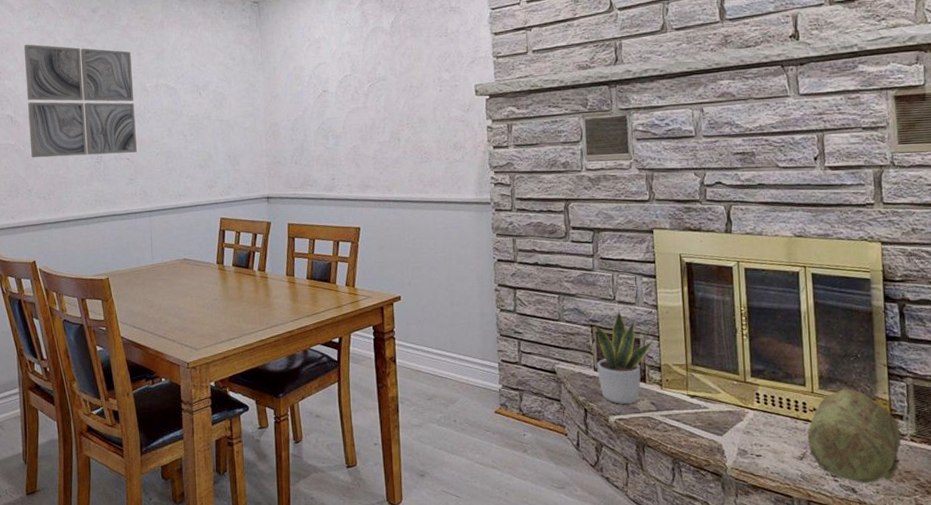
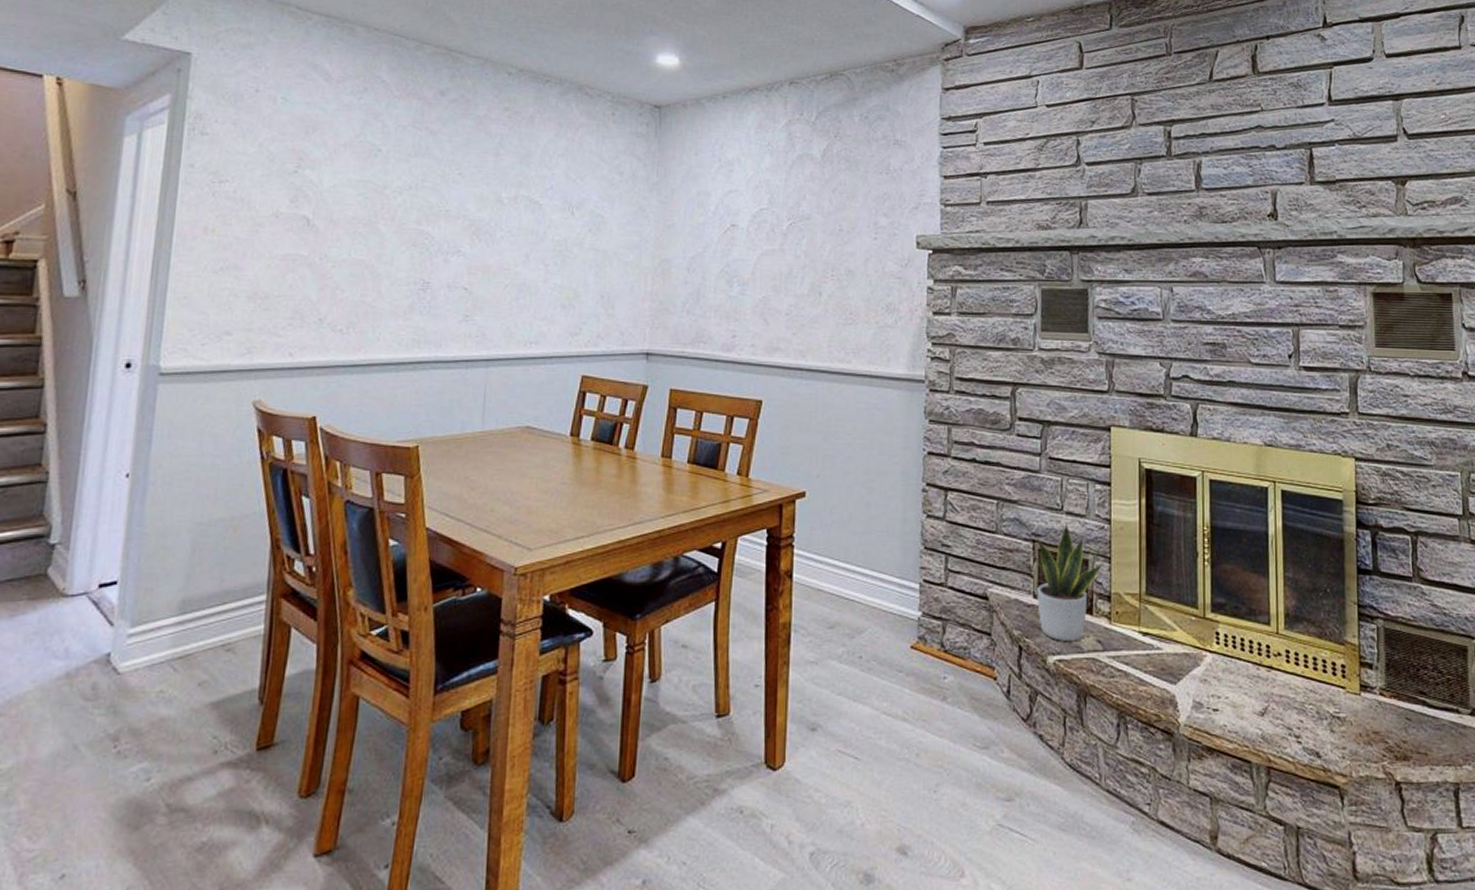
wall art: present [23,44,138,158] -> none [329,125,486,281]
rock: present [807,388,901,483] -> none [1269,629,1370,746]

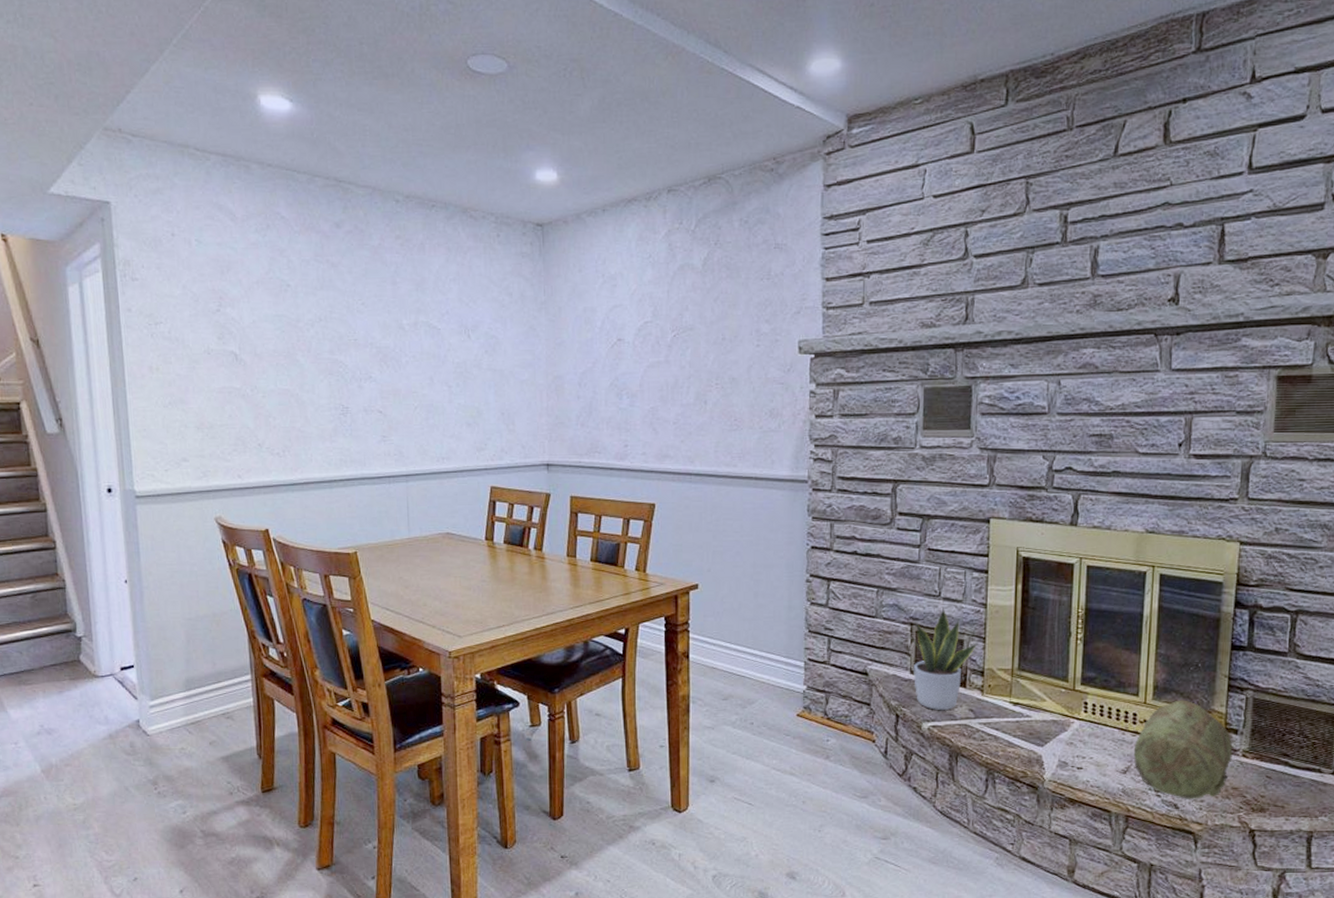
rock: none [1269,629,1370,746] -> present [1133,700,1233,799]

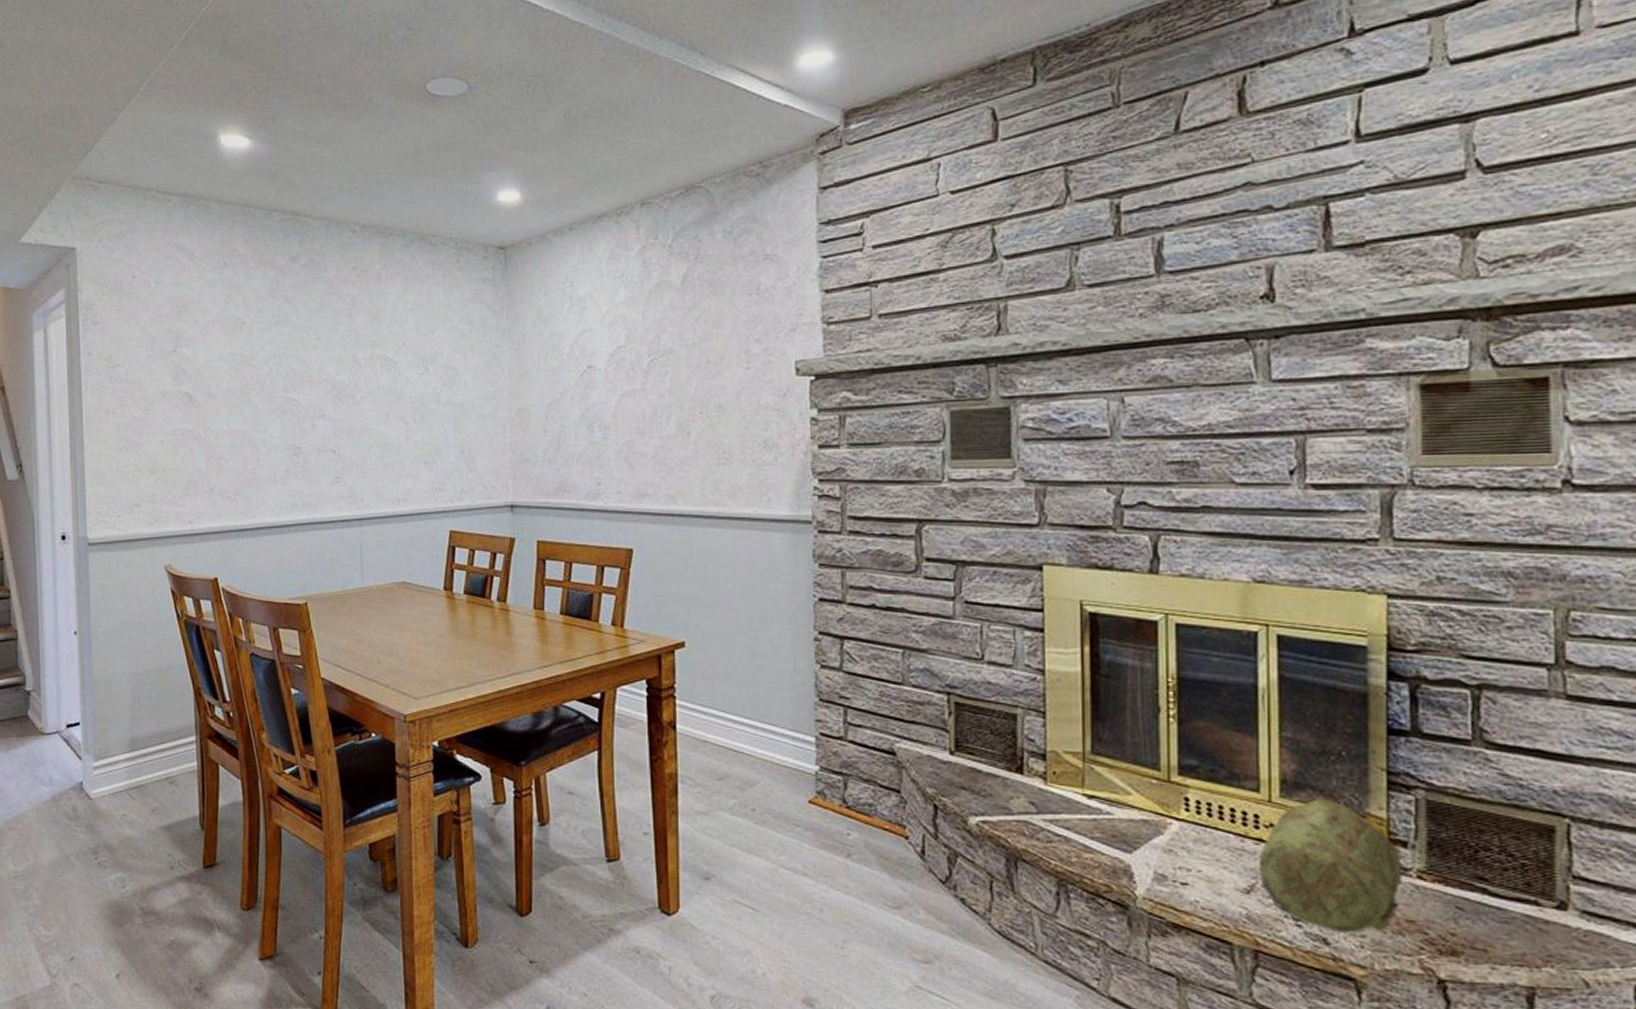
potted plant: present [902,606,978,710] -> none [937,672,1036,801]

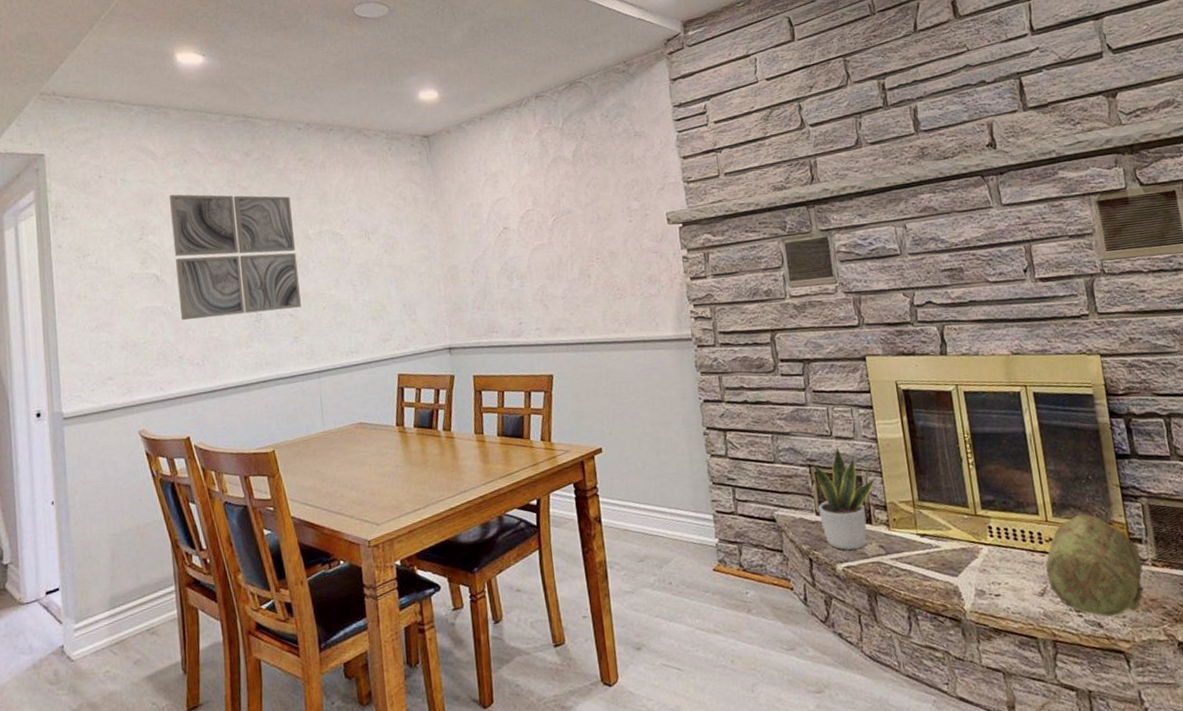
wall art: none [205,302,346,448] -> present [169,194,302,321]
potted plant: none [937,672,1036,801] -> present [801,445,876,550]

